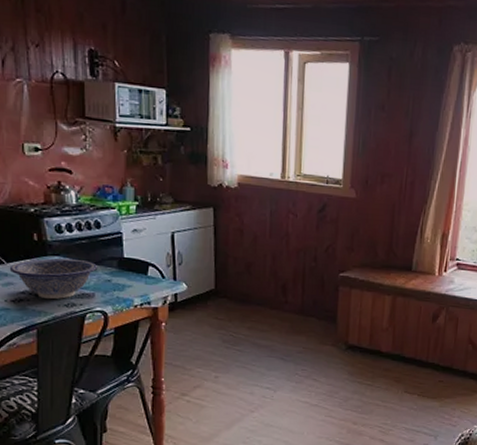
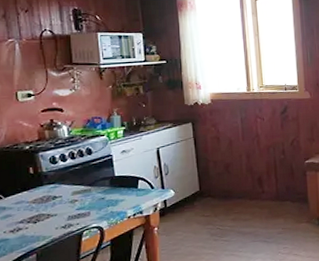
decorative bowl: present [9,258,97,300] -> none [7,184,91,224]

